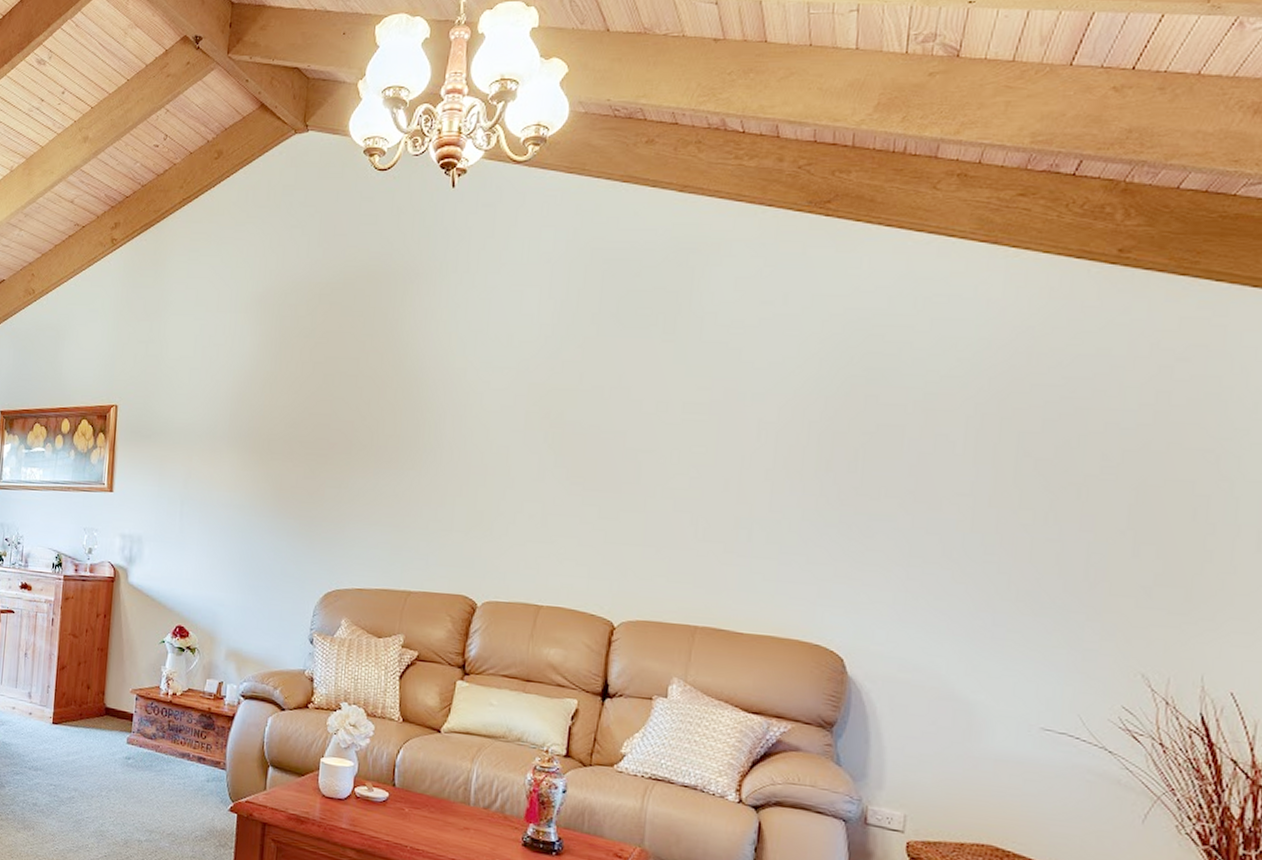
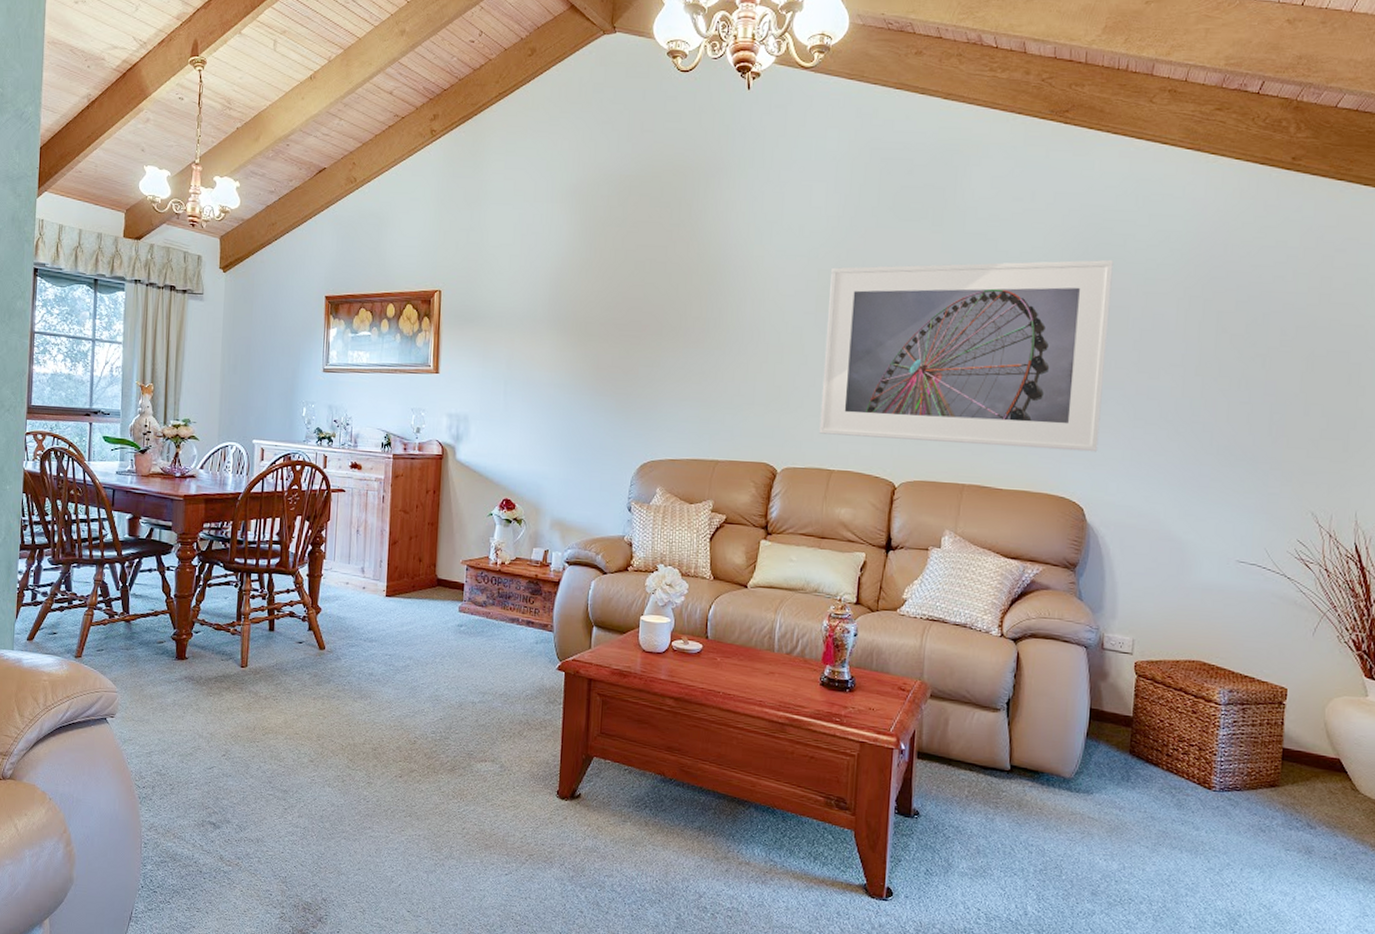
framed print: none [526,371,885,594] -> present [819,259,1114,452]

